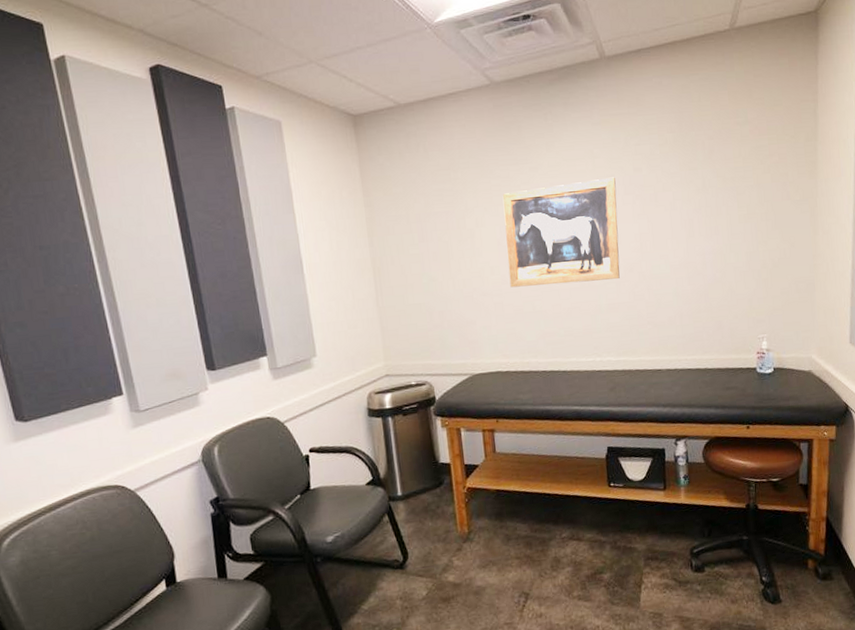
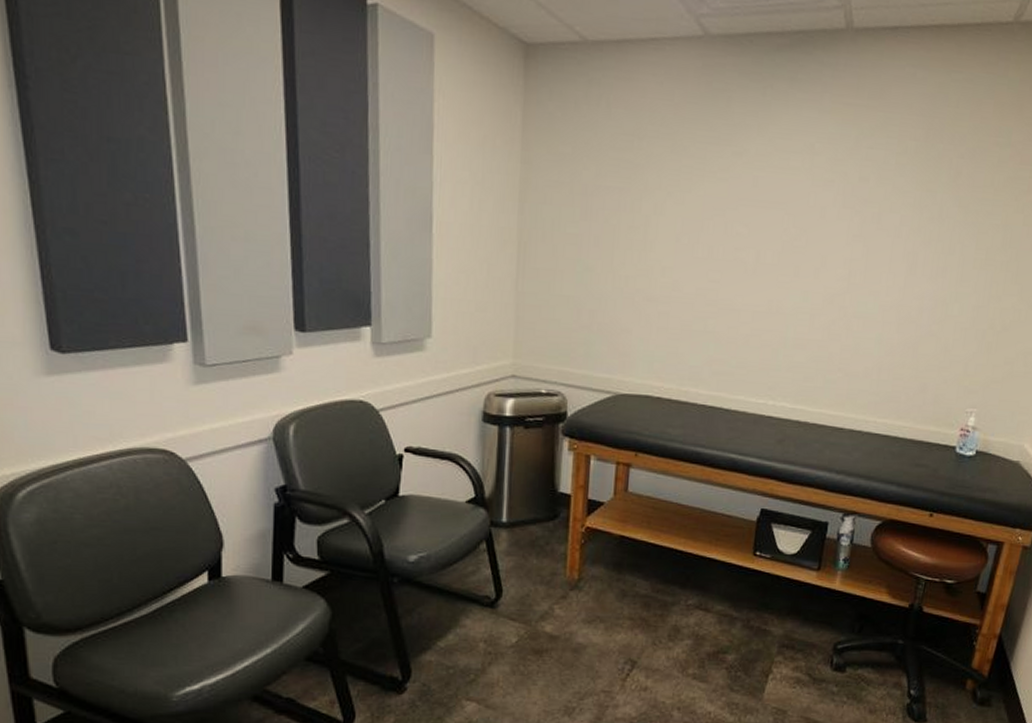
wall art: present [502,177,620,288] -> none [681,178,835,309]

